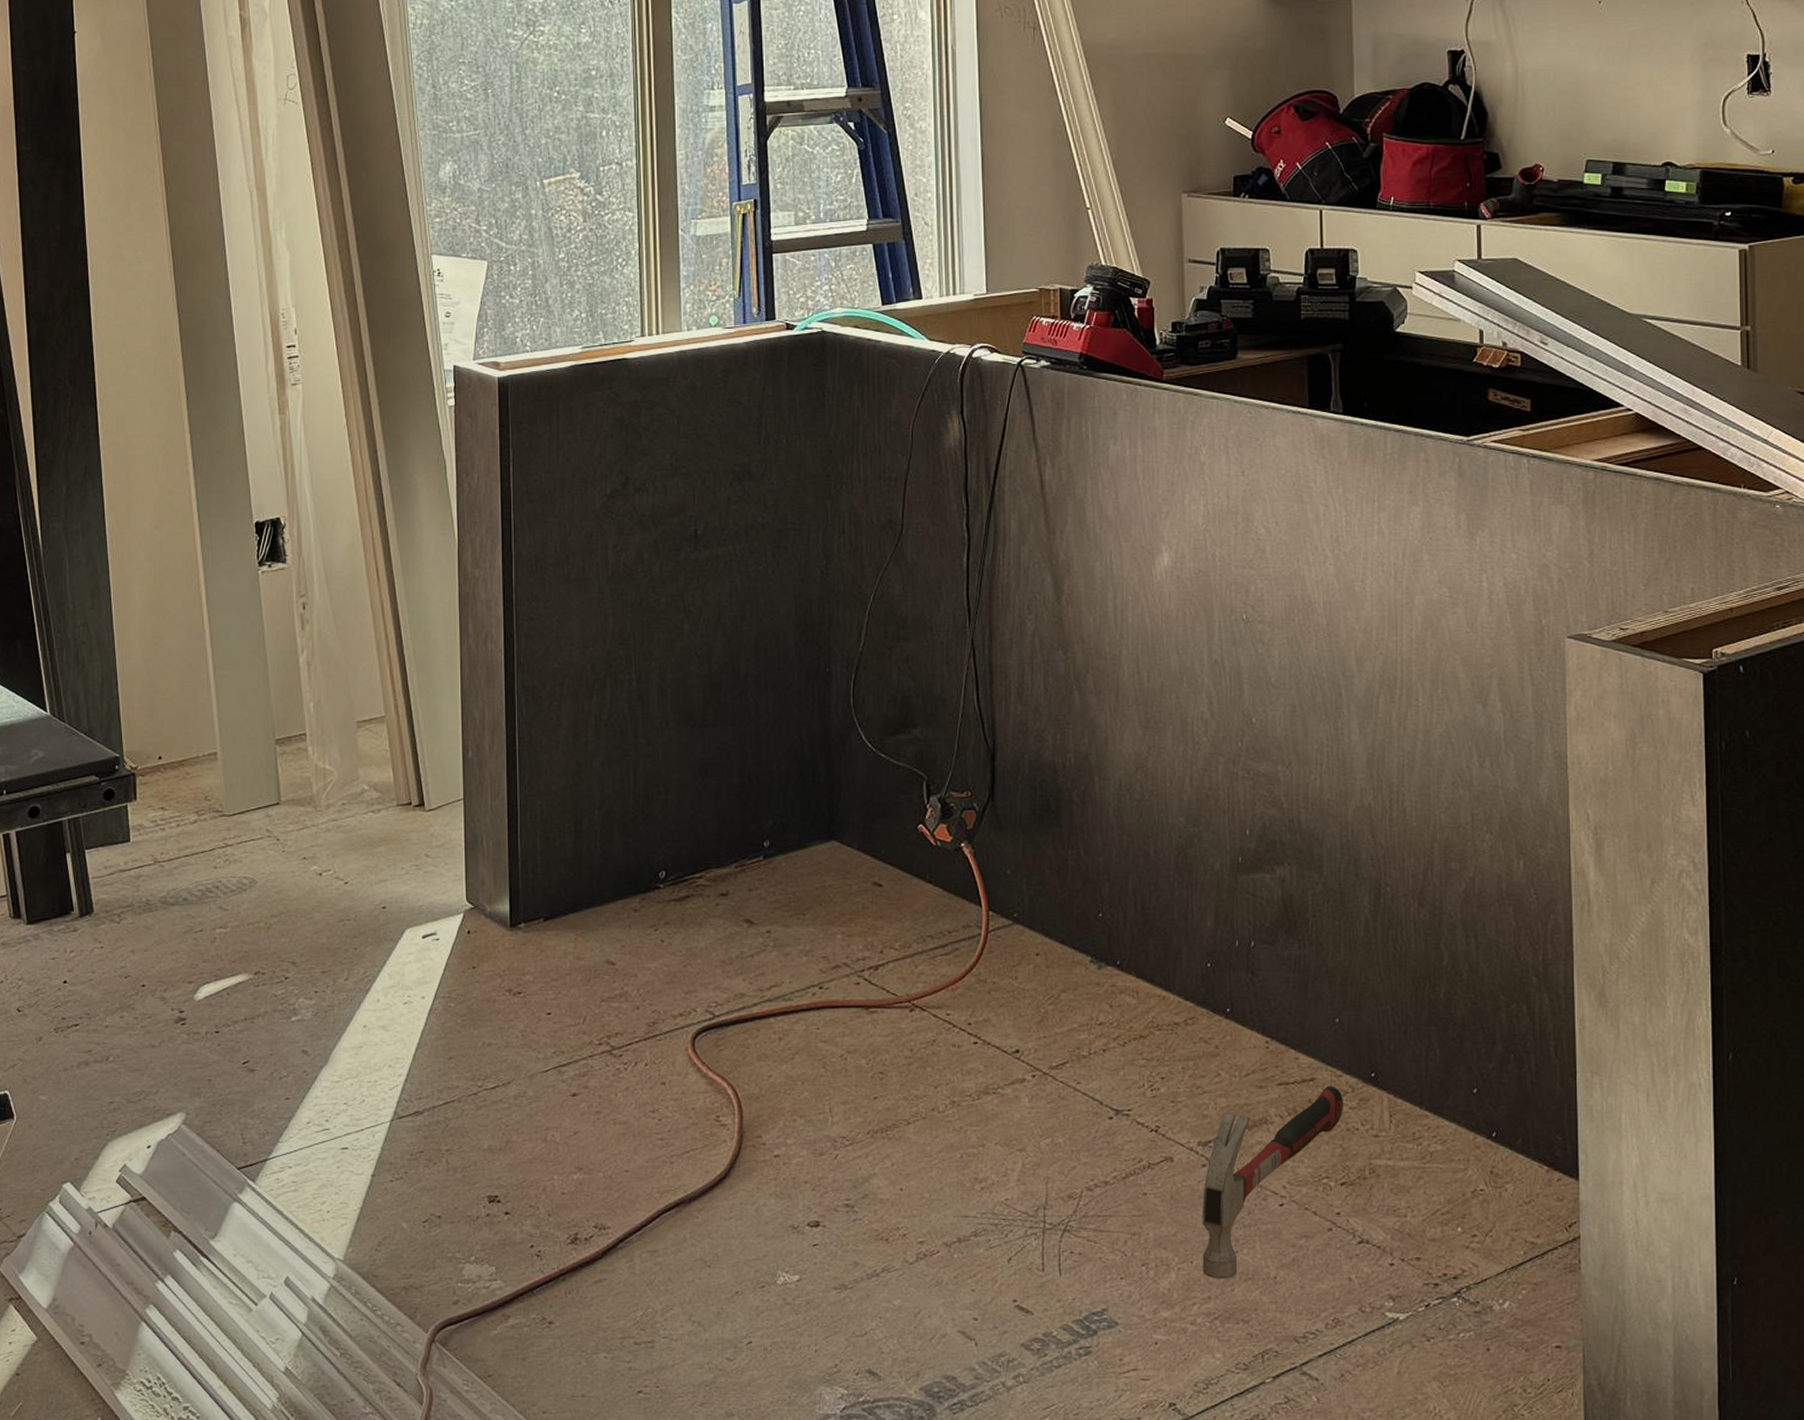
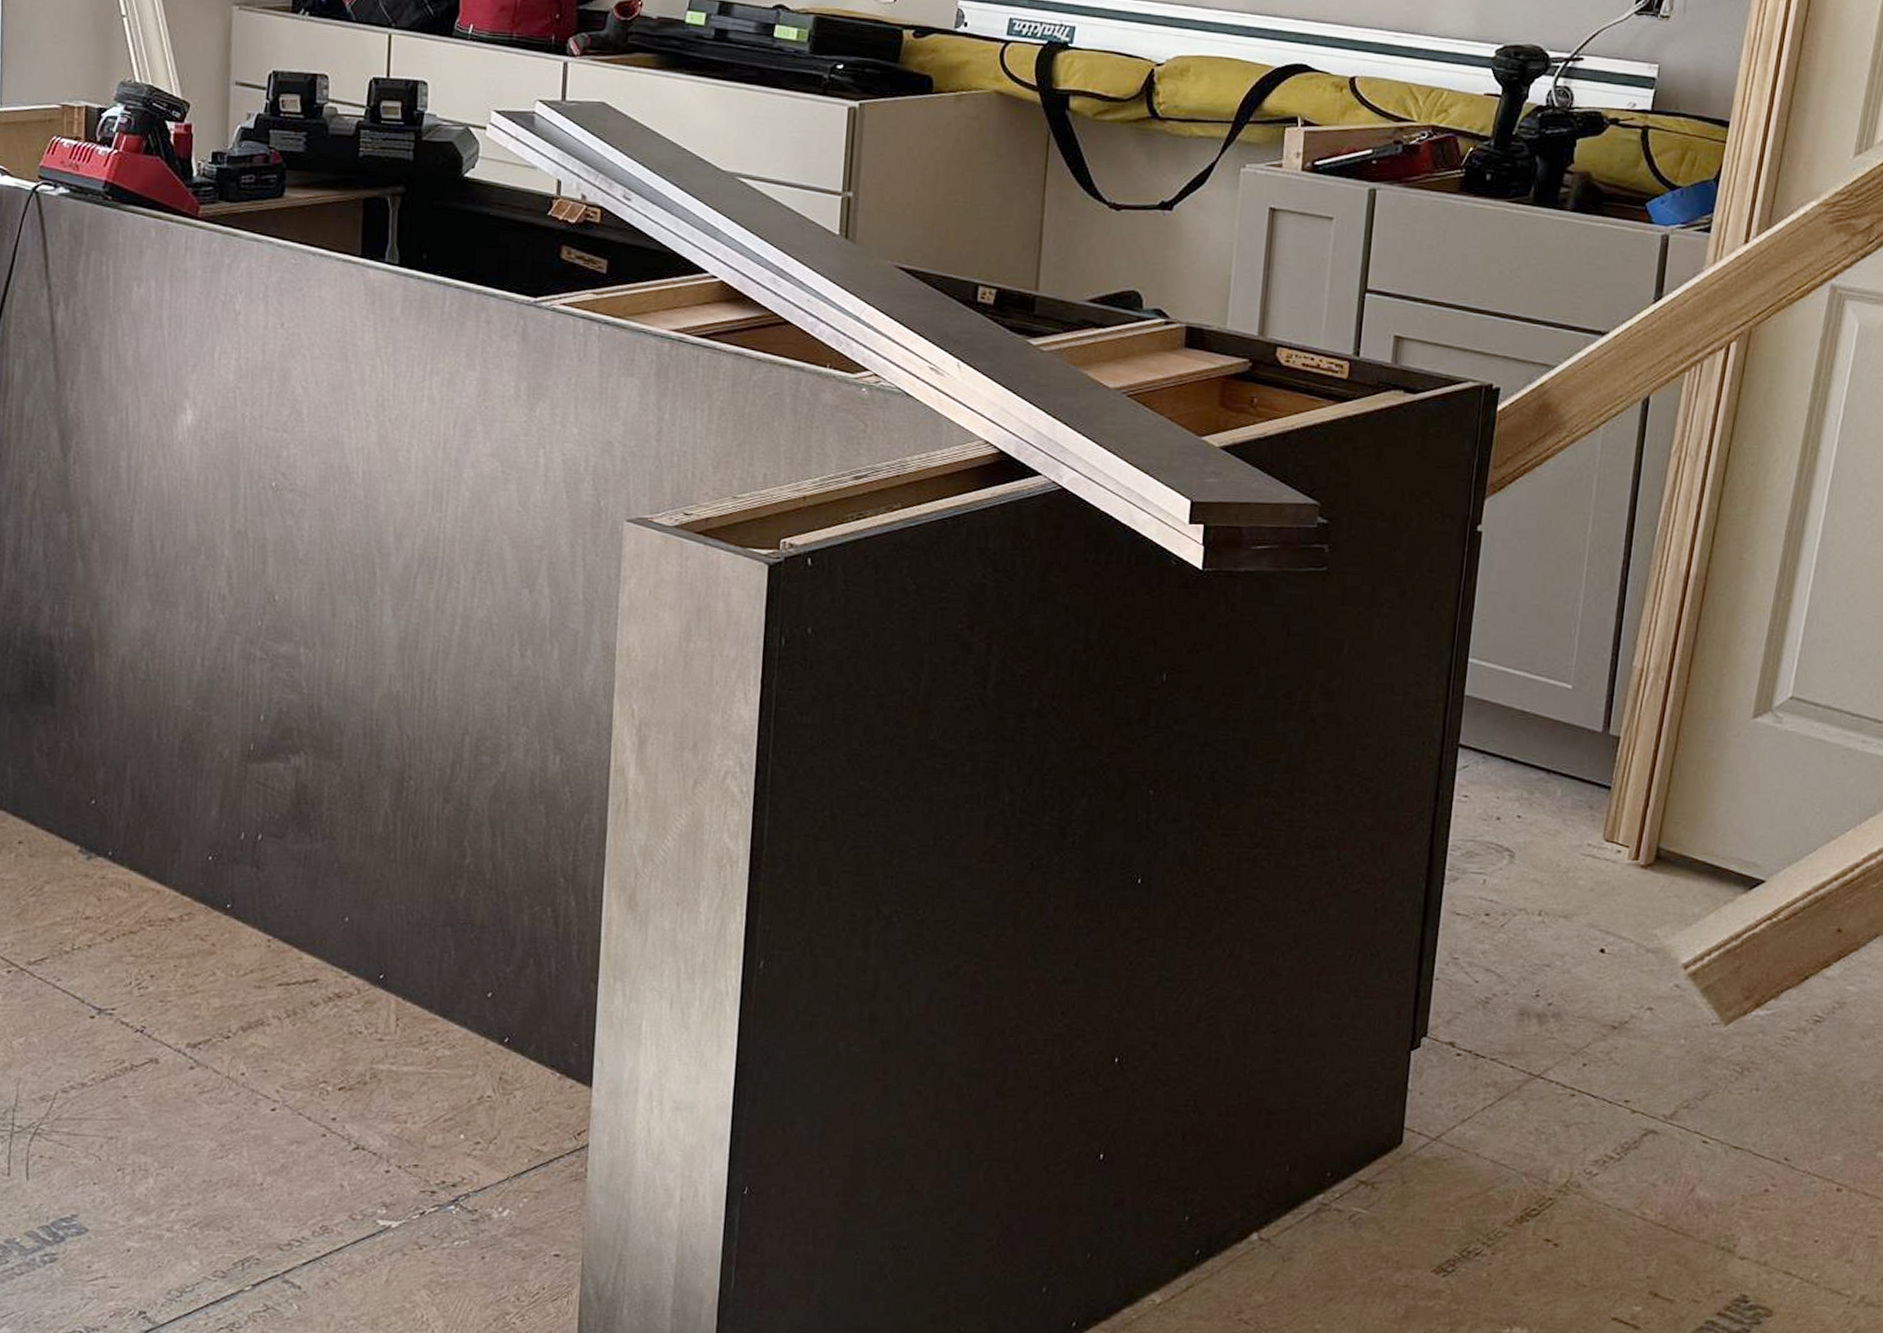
hammer: present [1202,1086,1343,1280] -> none [183,987,348,1186]

